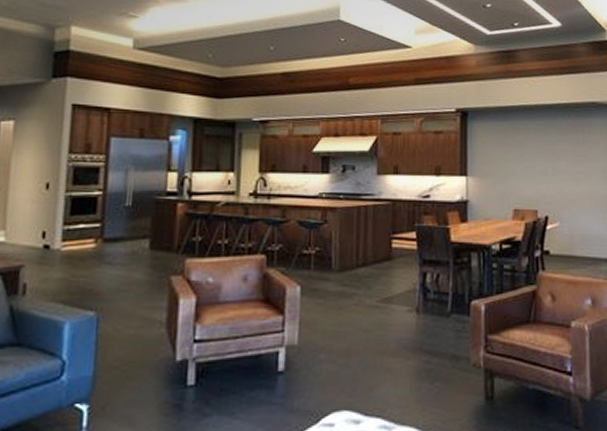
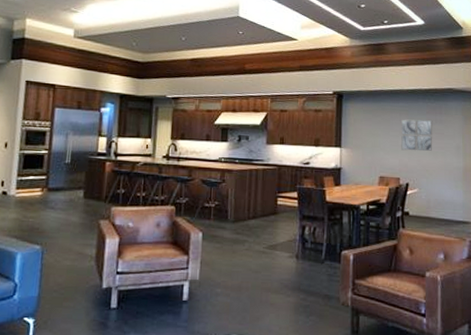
wall art: none [538,139,575,178] -> present [401,119,433,151]

